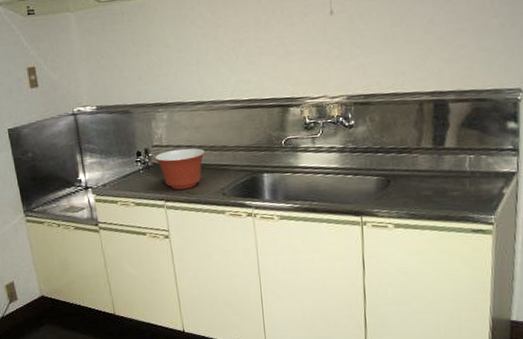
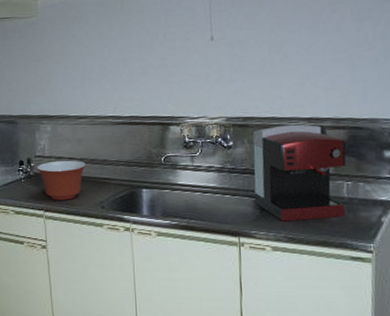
coffee maker: none [375,99,469,199] -> present [253,124,346,222]

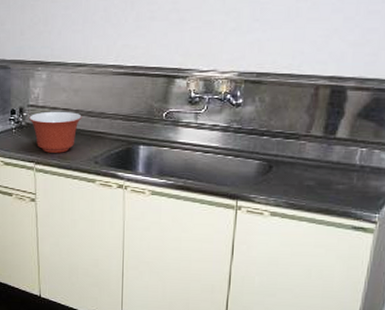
coffee maker: present [253,124,346,222] -> none [258,83,367,187]

